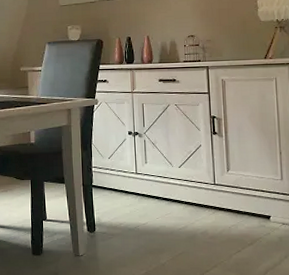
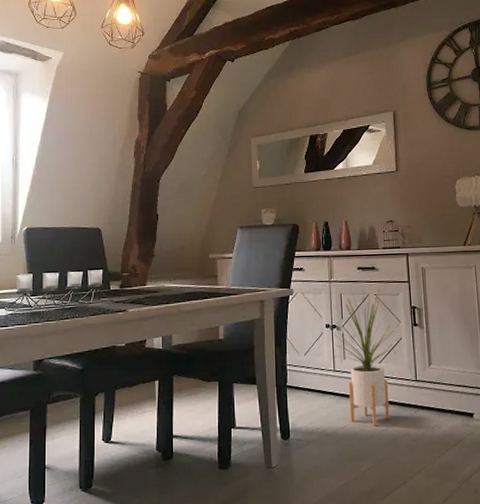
house plant: none [133,97,201,224] -> present [330,286,401,427]

